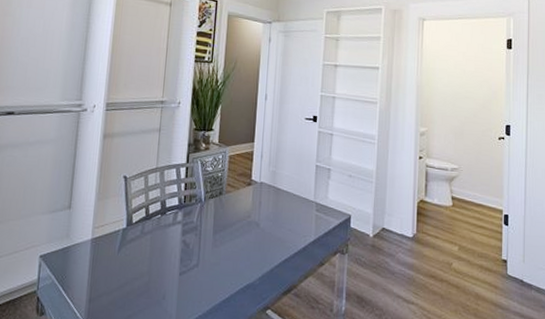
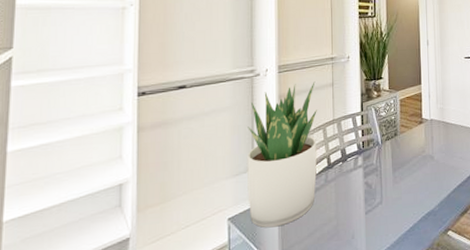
planter: none [61,124,142,273] -> present [248,81,317,228]

